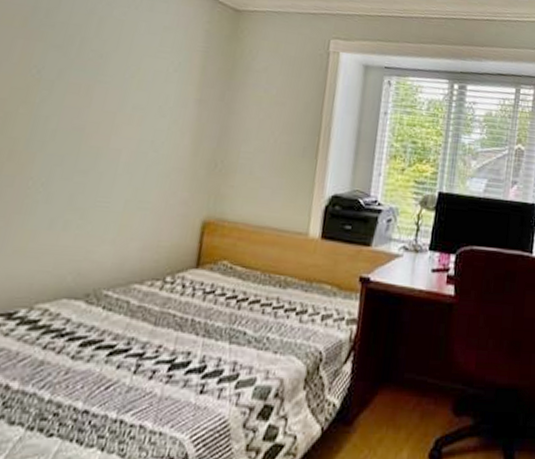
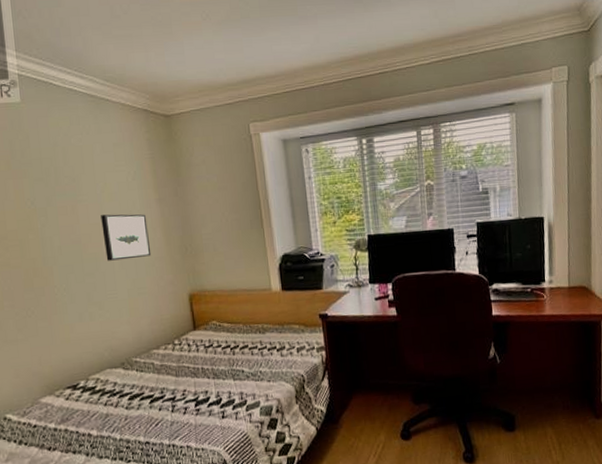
wall art: none [110,103,178,165] -> present [101,214,152,261]

